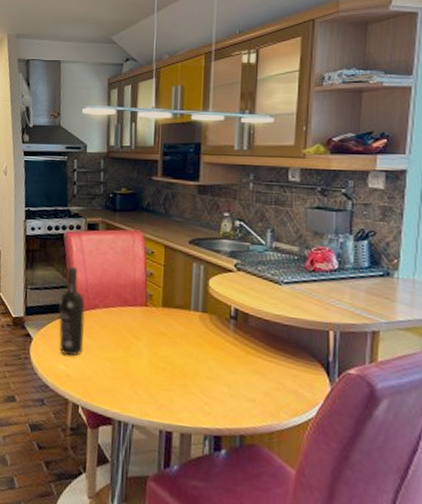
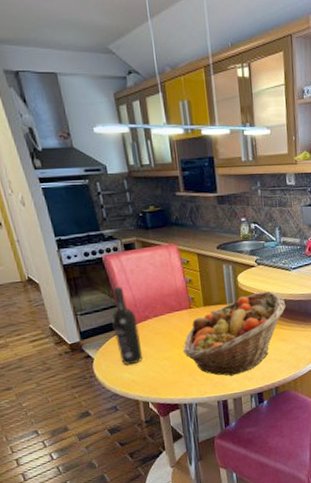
fruit basket: none [129,304,269,403] -> present [183,291,286,376]

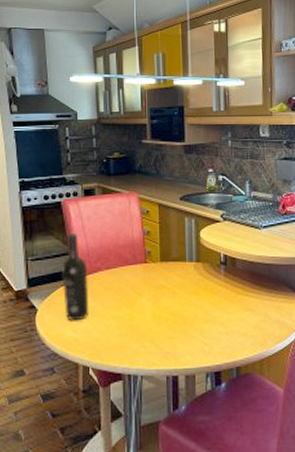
fruit basket: present [183,291,286,376] -> none [133,251,254,347]

